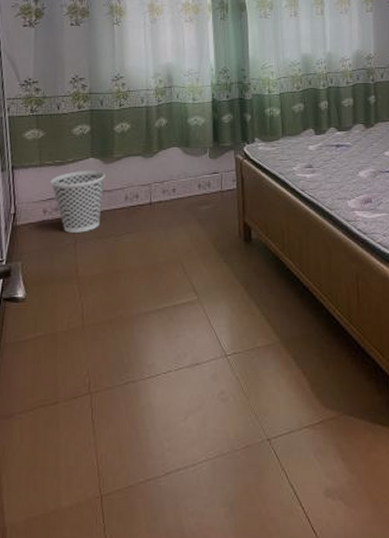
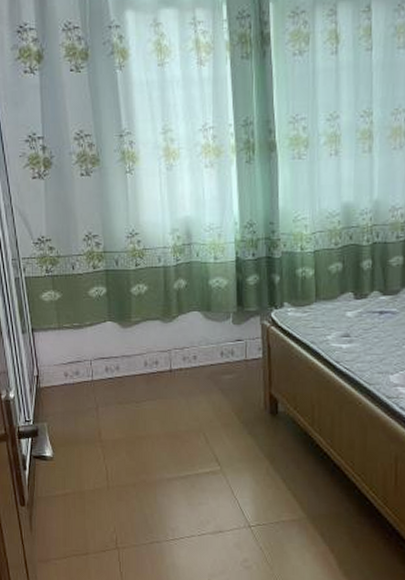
wastebasket: present [50,171,106,233] -> none [70,335,124,397]

